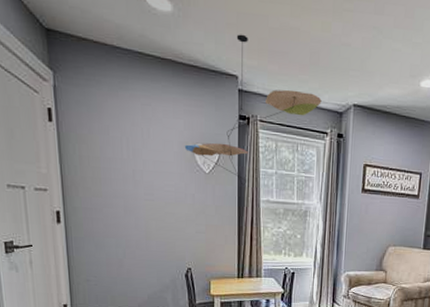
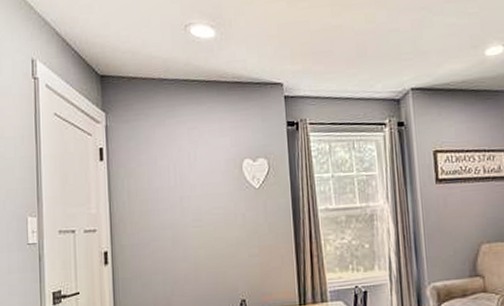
ceiling mobile: present [184,34,322,186] -> none [231,42,375,196]

